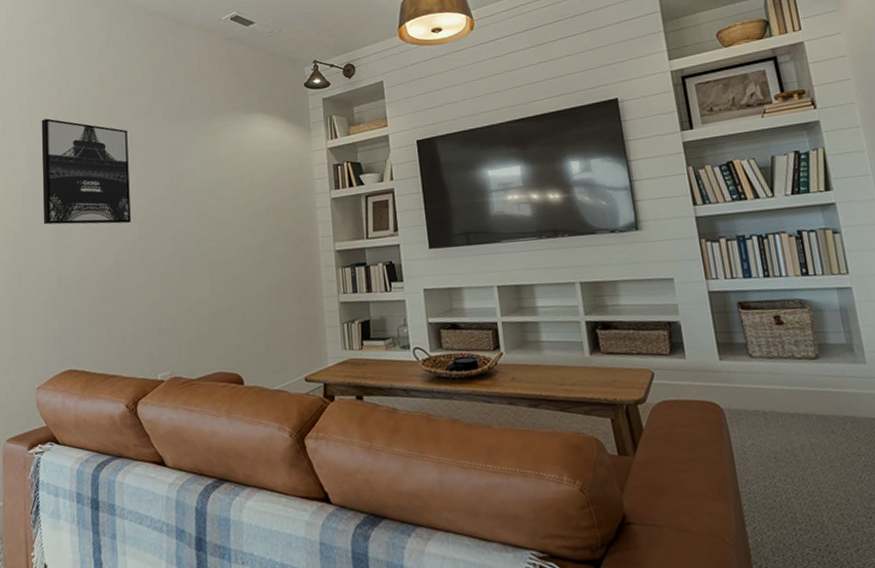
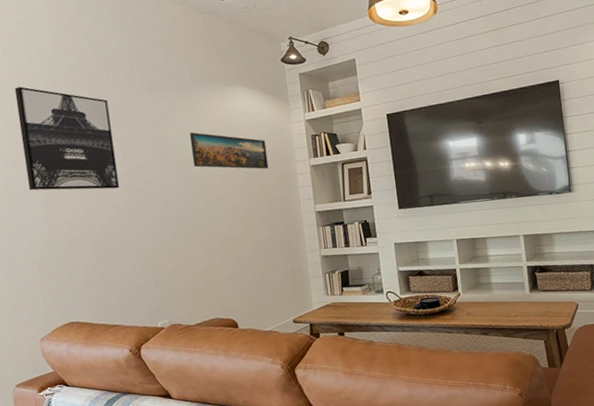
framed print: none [205,162,286,203] -> present [189,132,269,170]

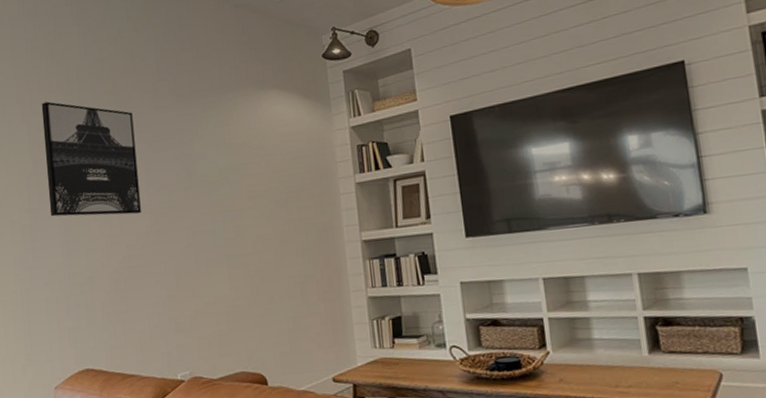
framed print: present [189,132,269,170] -> none [217,145,306,189]

